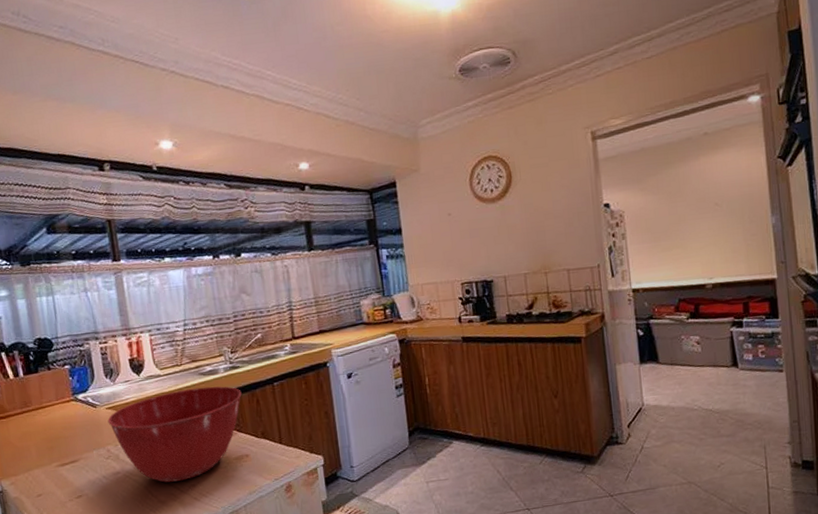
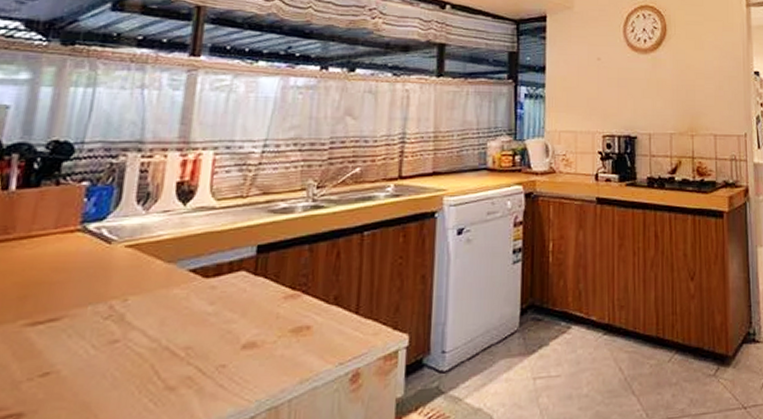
mixing bowl: present [107,386,242,483] -> none [122,229,320,360]

